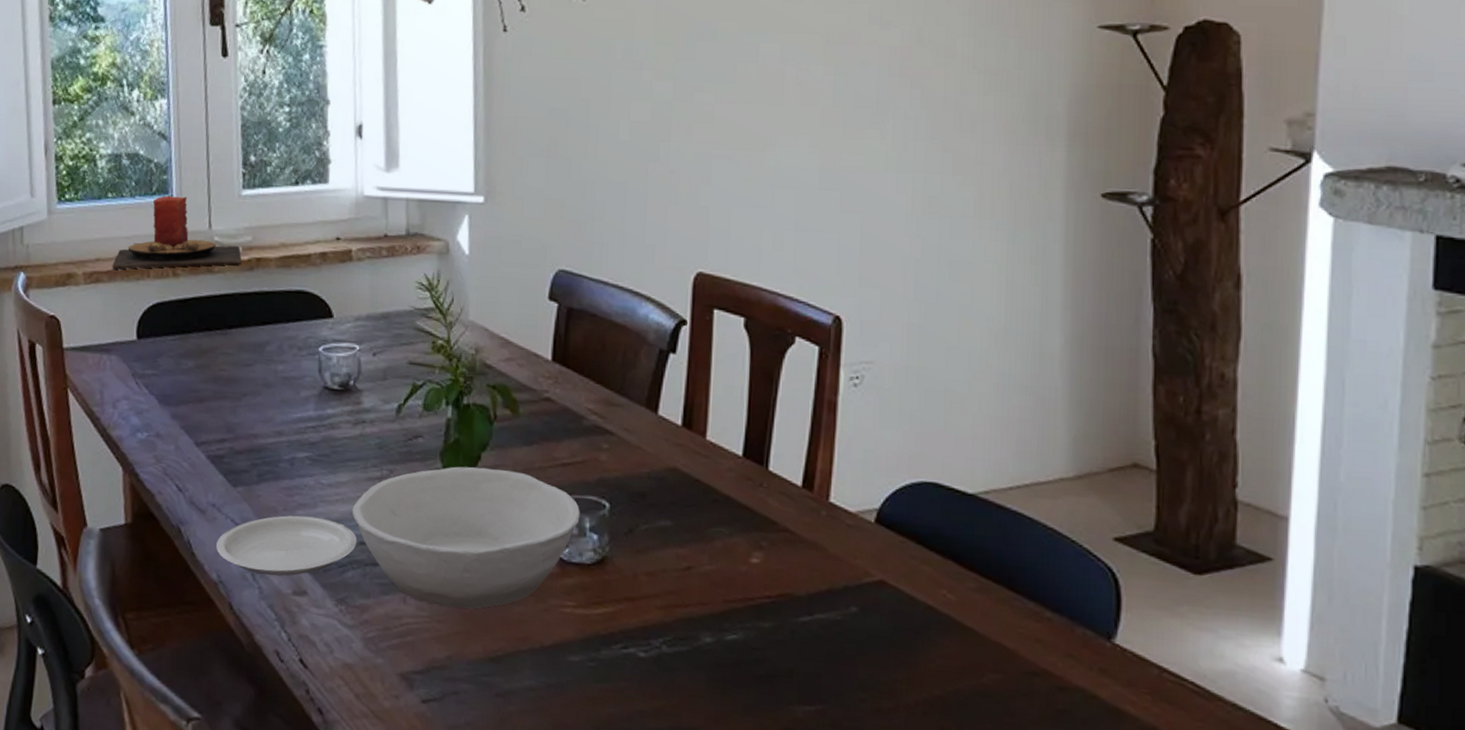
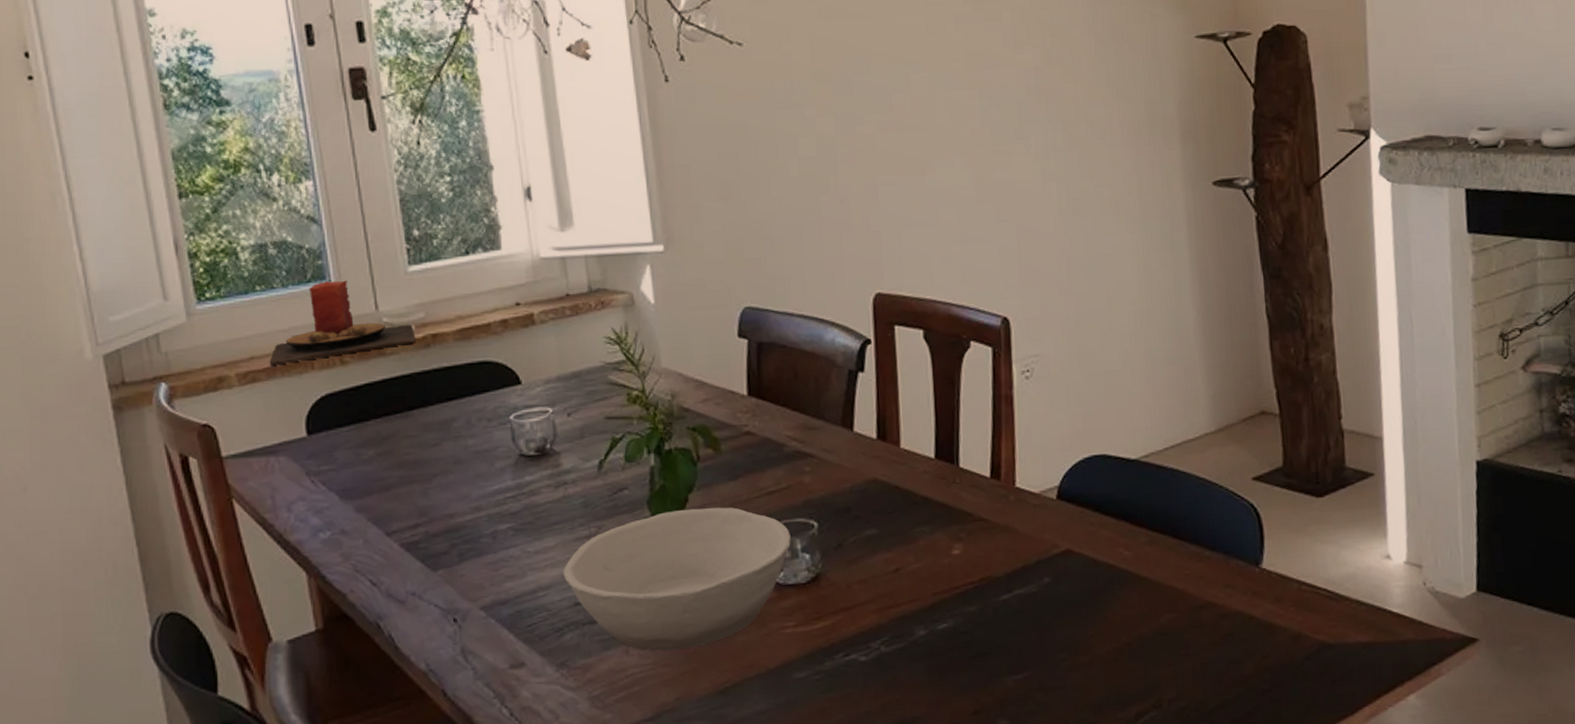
plate: present [216,515,357,576] -> none [421,586,572,655]

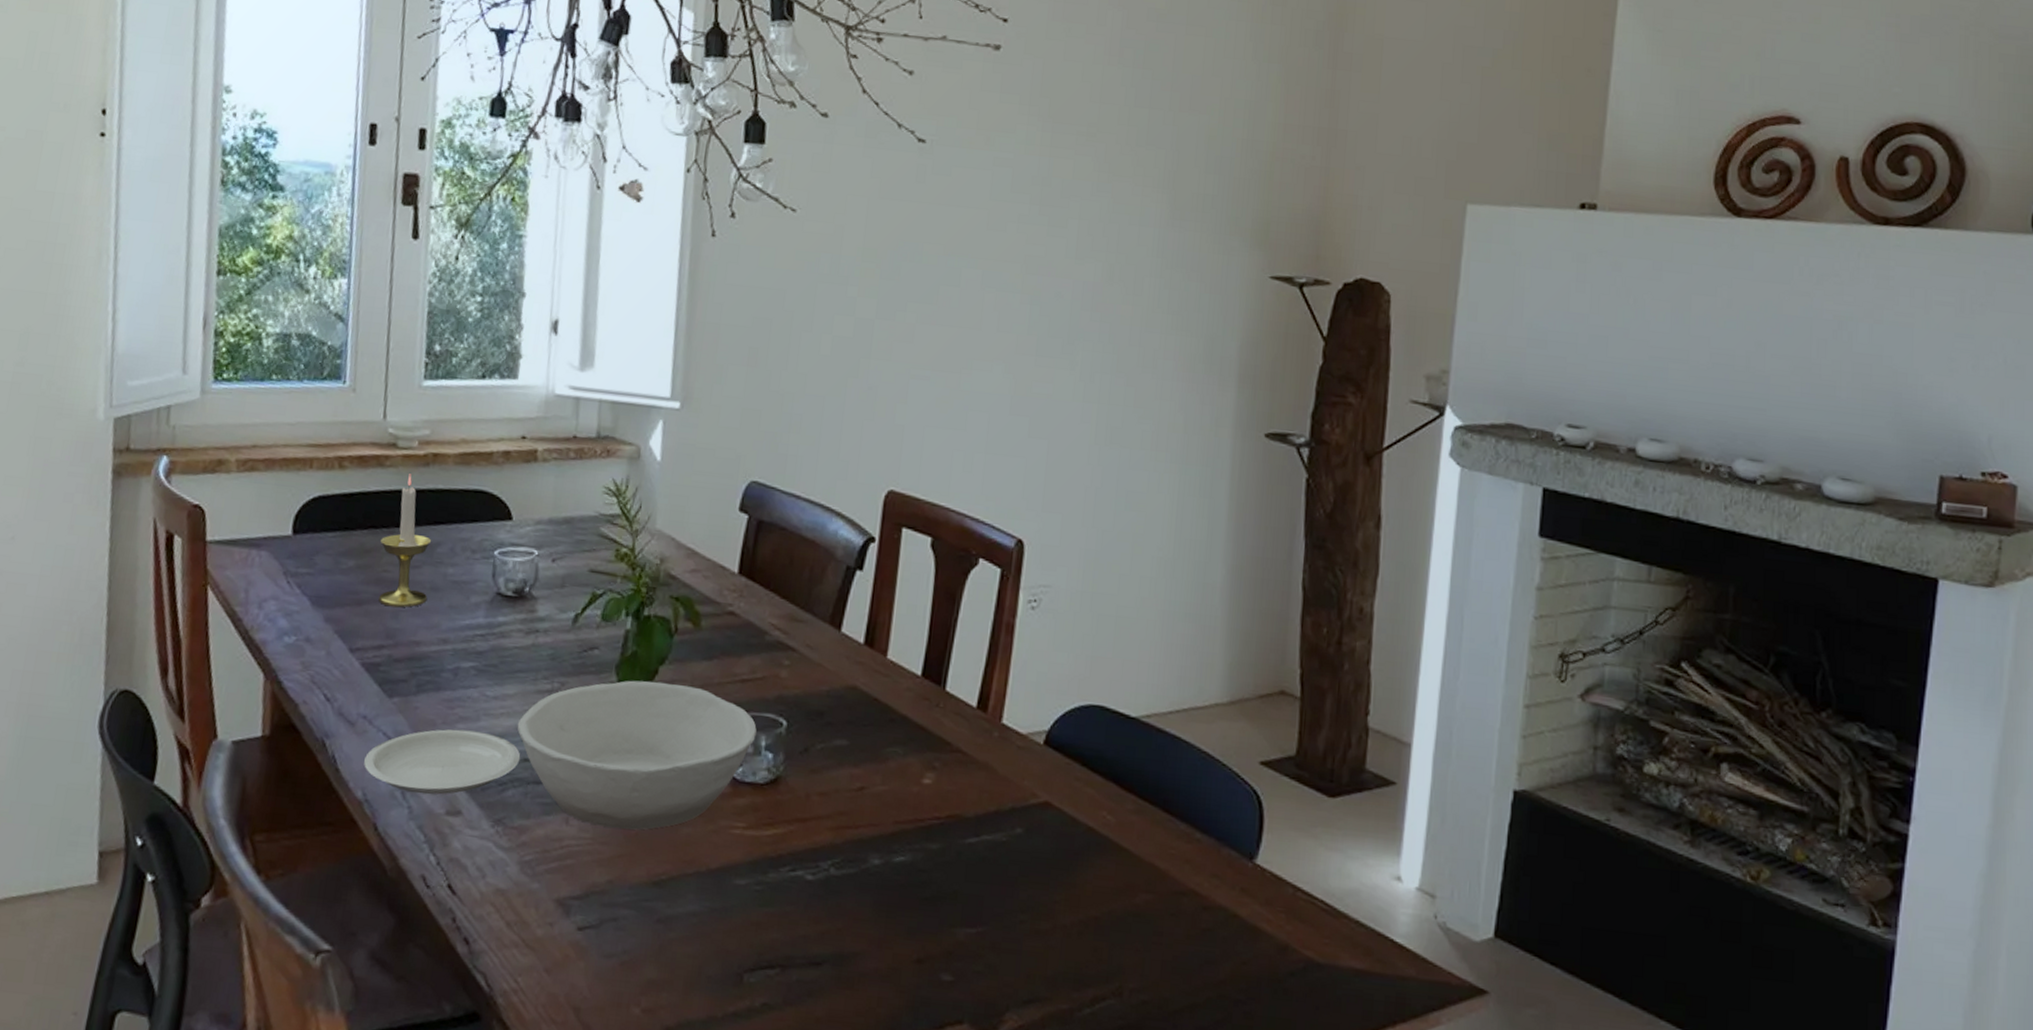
candle: present [269,280,416,366] -> none [270,380,417,460]
candlestick: none [396,357,453,487] -> present [379,474,432,608]
plate: none [421,586,572,655] -> present [364,729,521,795]

